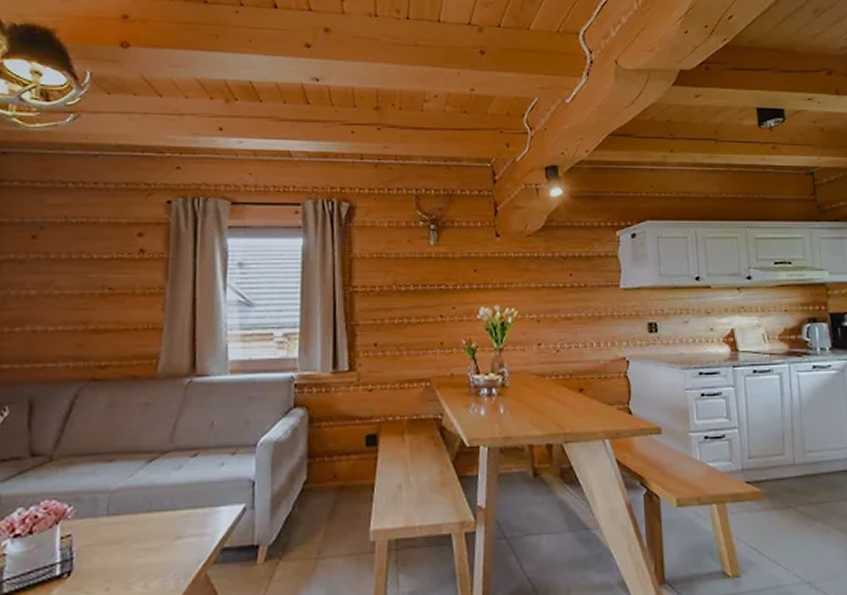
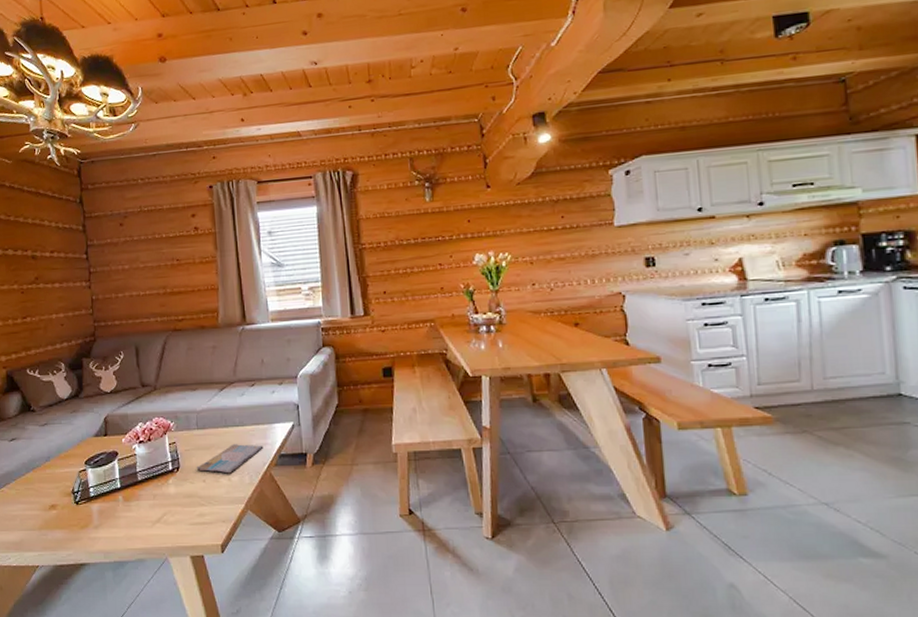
book: none [97,535,201,578] -> present [196,444,264,474]

